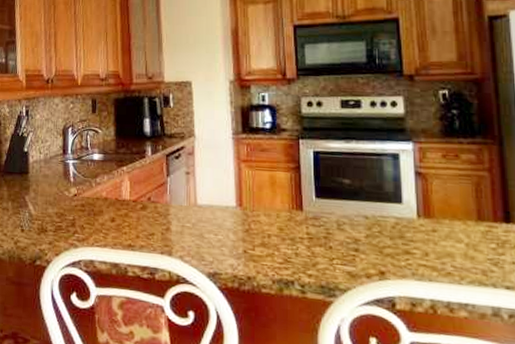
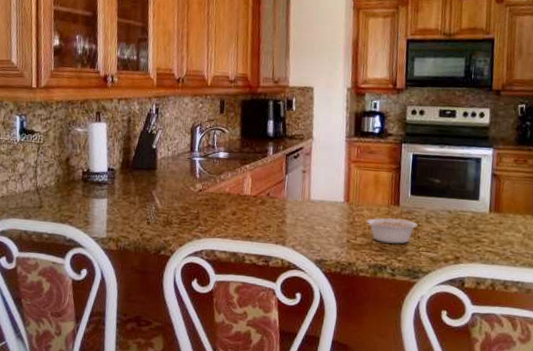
legume: none [264,224,328,255] -> present [366,218,418,244]

